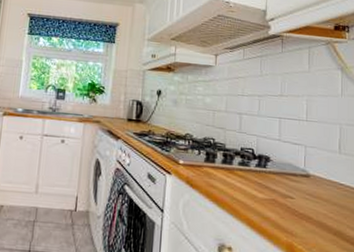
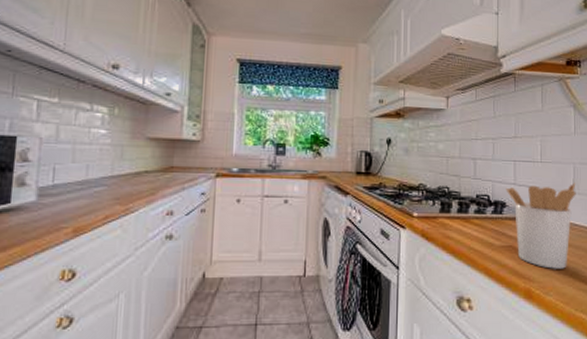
utensil holder: none [270,142,342,227] -> present [506,182,576,269]

